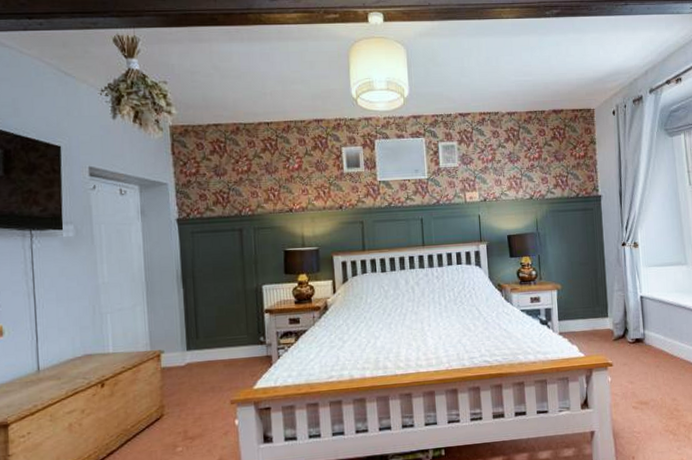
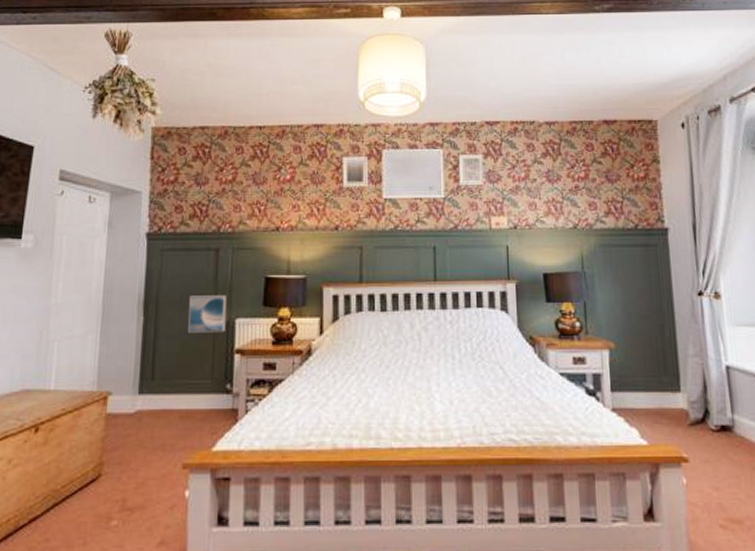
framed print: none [221,267,255,299] -> present [188,295,227,333]

